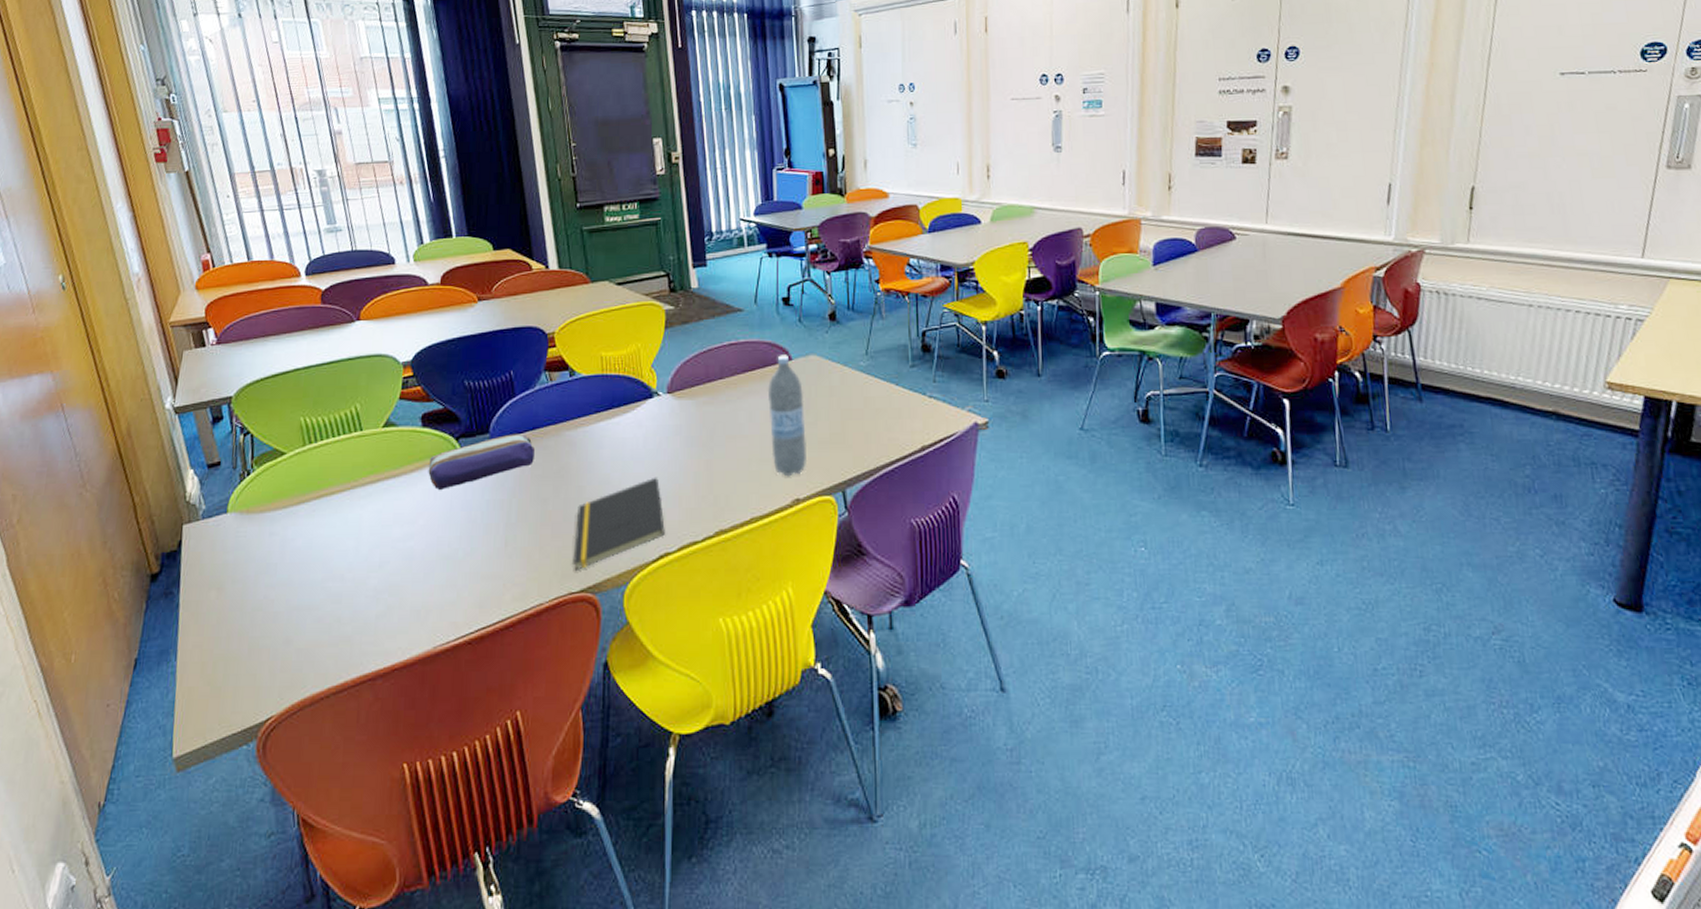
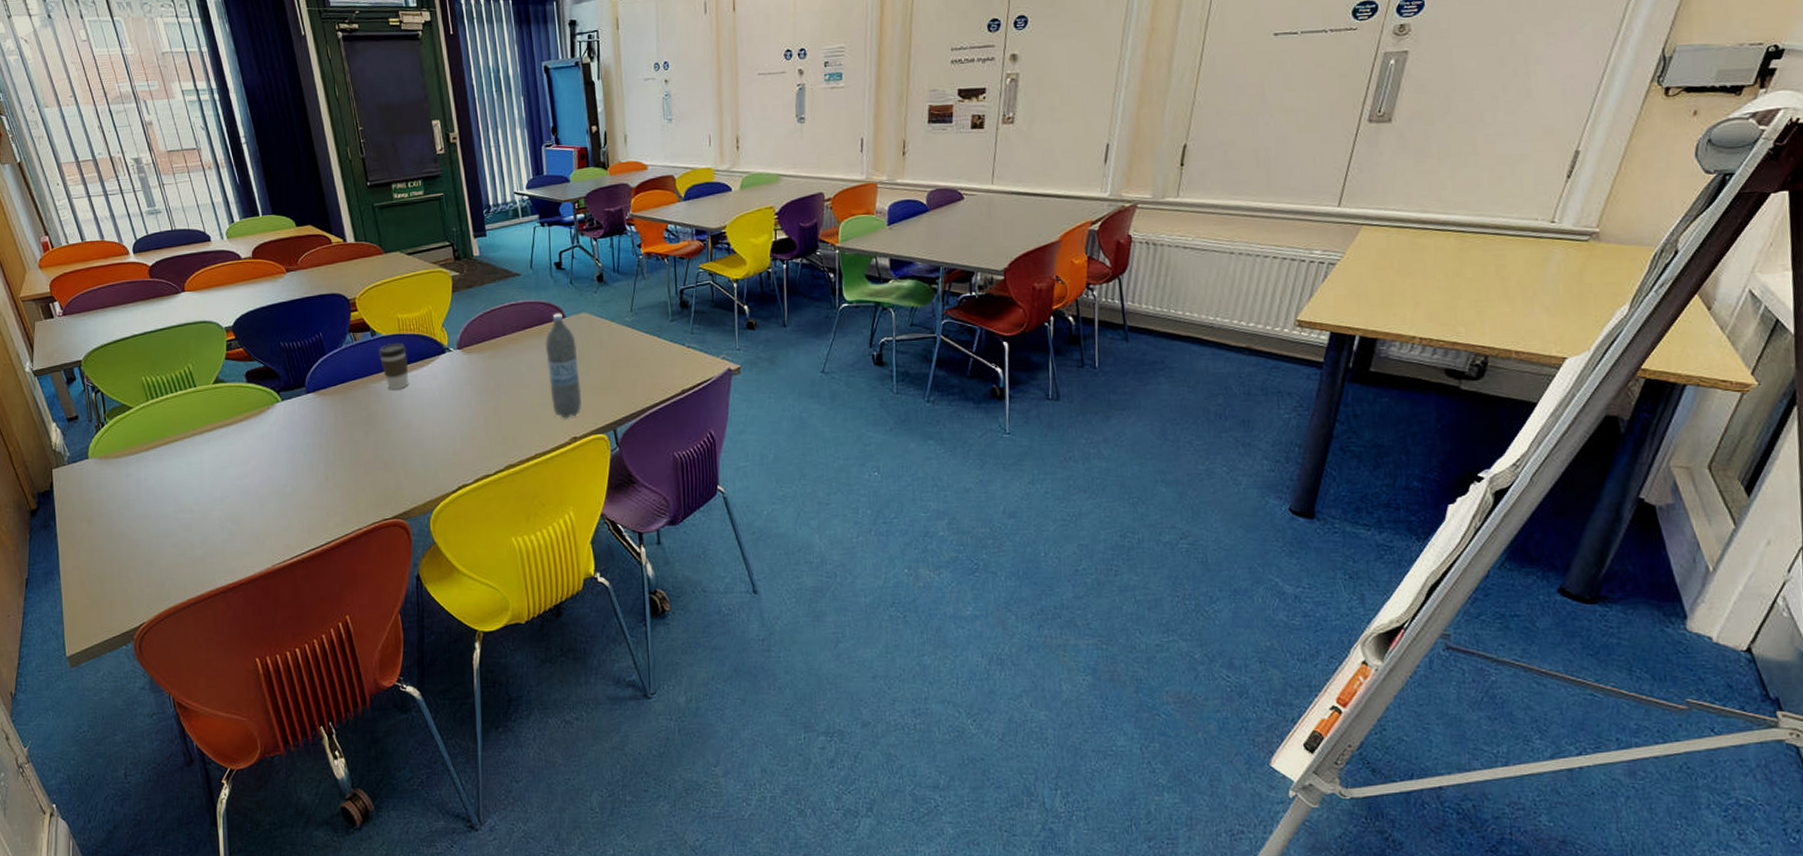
pencil case: present [428,433,536,490] -> none [255,387,346,436]
notepad: present [573,477,665,570] -> none [384,421,462,501]
coffee cup: none [577,385,610,439] -> present [379,343,409,390]

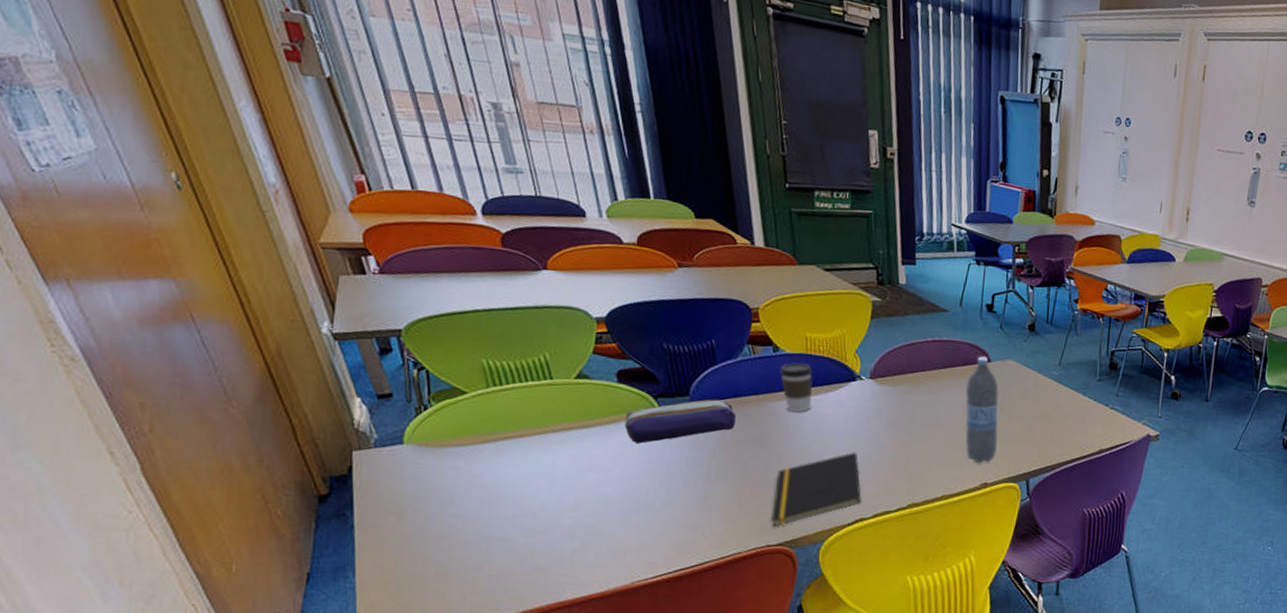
pencil case: none [255,387,346,436] -> present [624,399,737,444]
notepad: none [384,421,462,501] -> present [771,452,861,527]

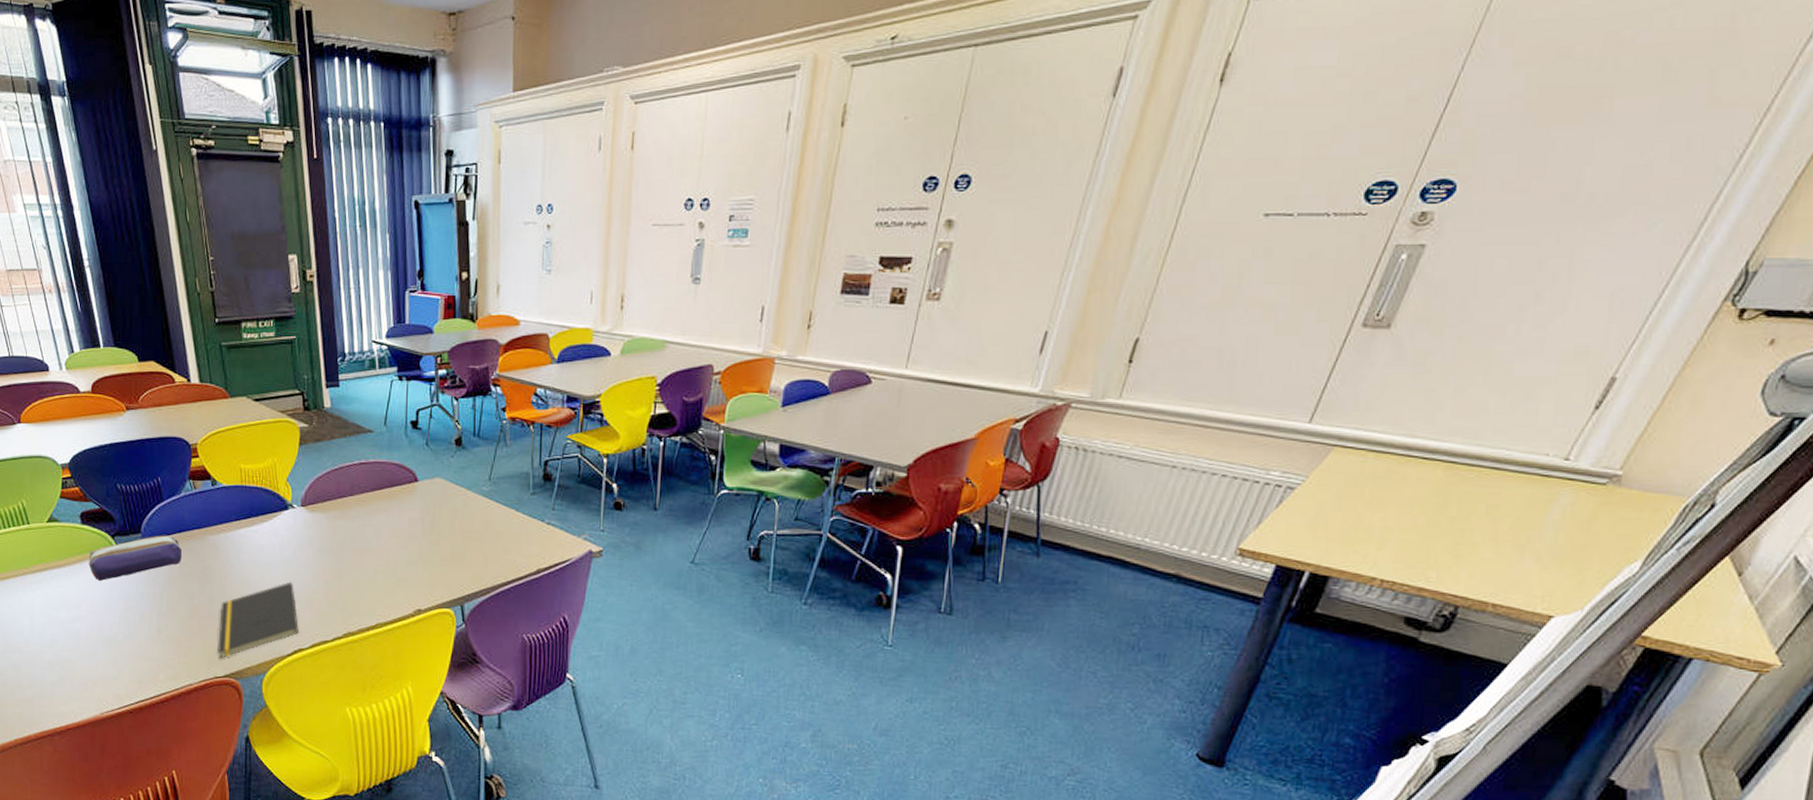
coffee cup: present [780,362,813,413] -> none [219,495,249,544]
water bottle: present [965,356,999,464] -> none [394,476,430,589]

